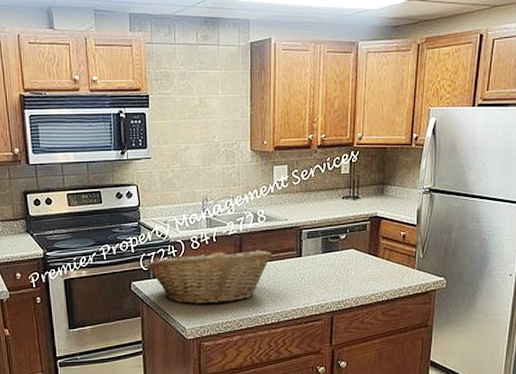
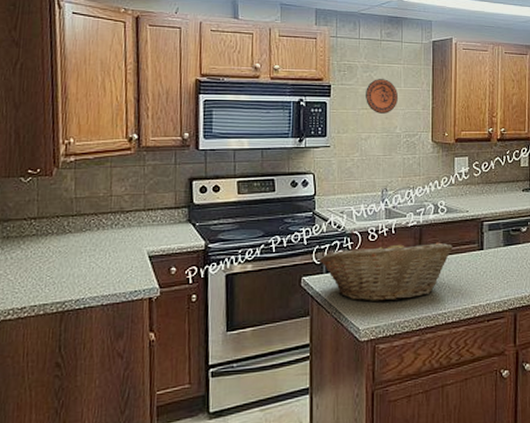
decorative plate: none [183,86,217,123] -> present [366,79,399,114]

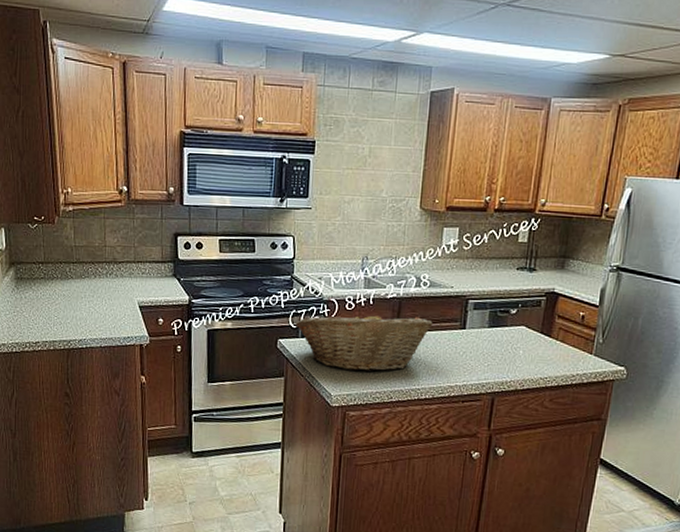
decorative plate: present [366,79,399,114] -> none [351,135,388,175]

